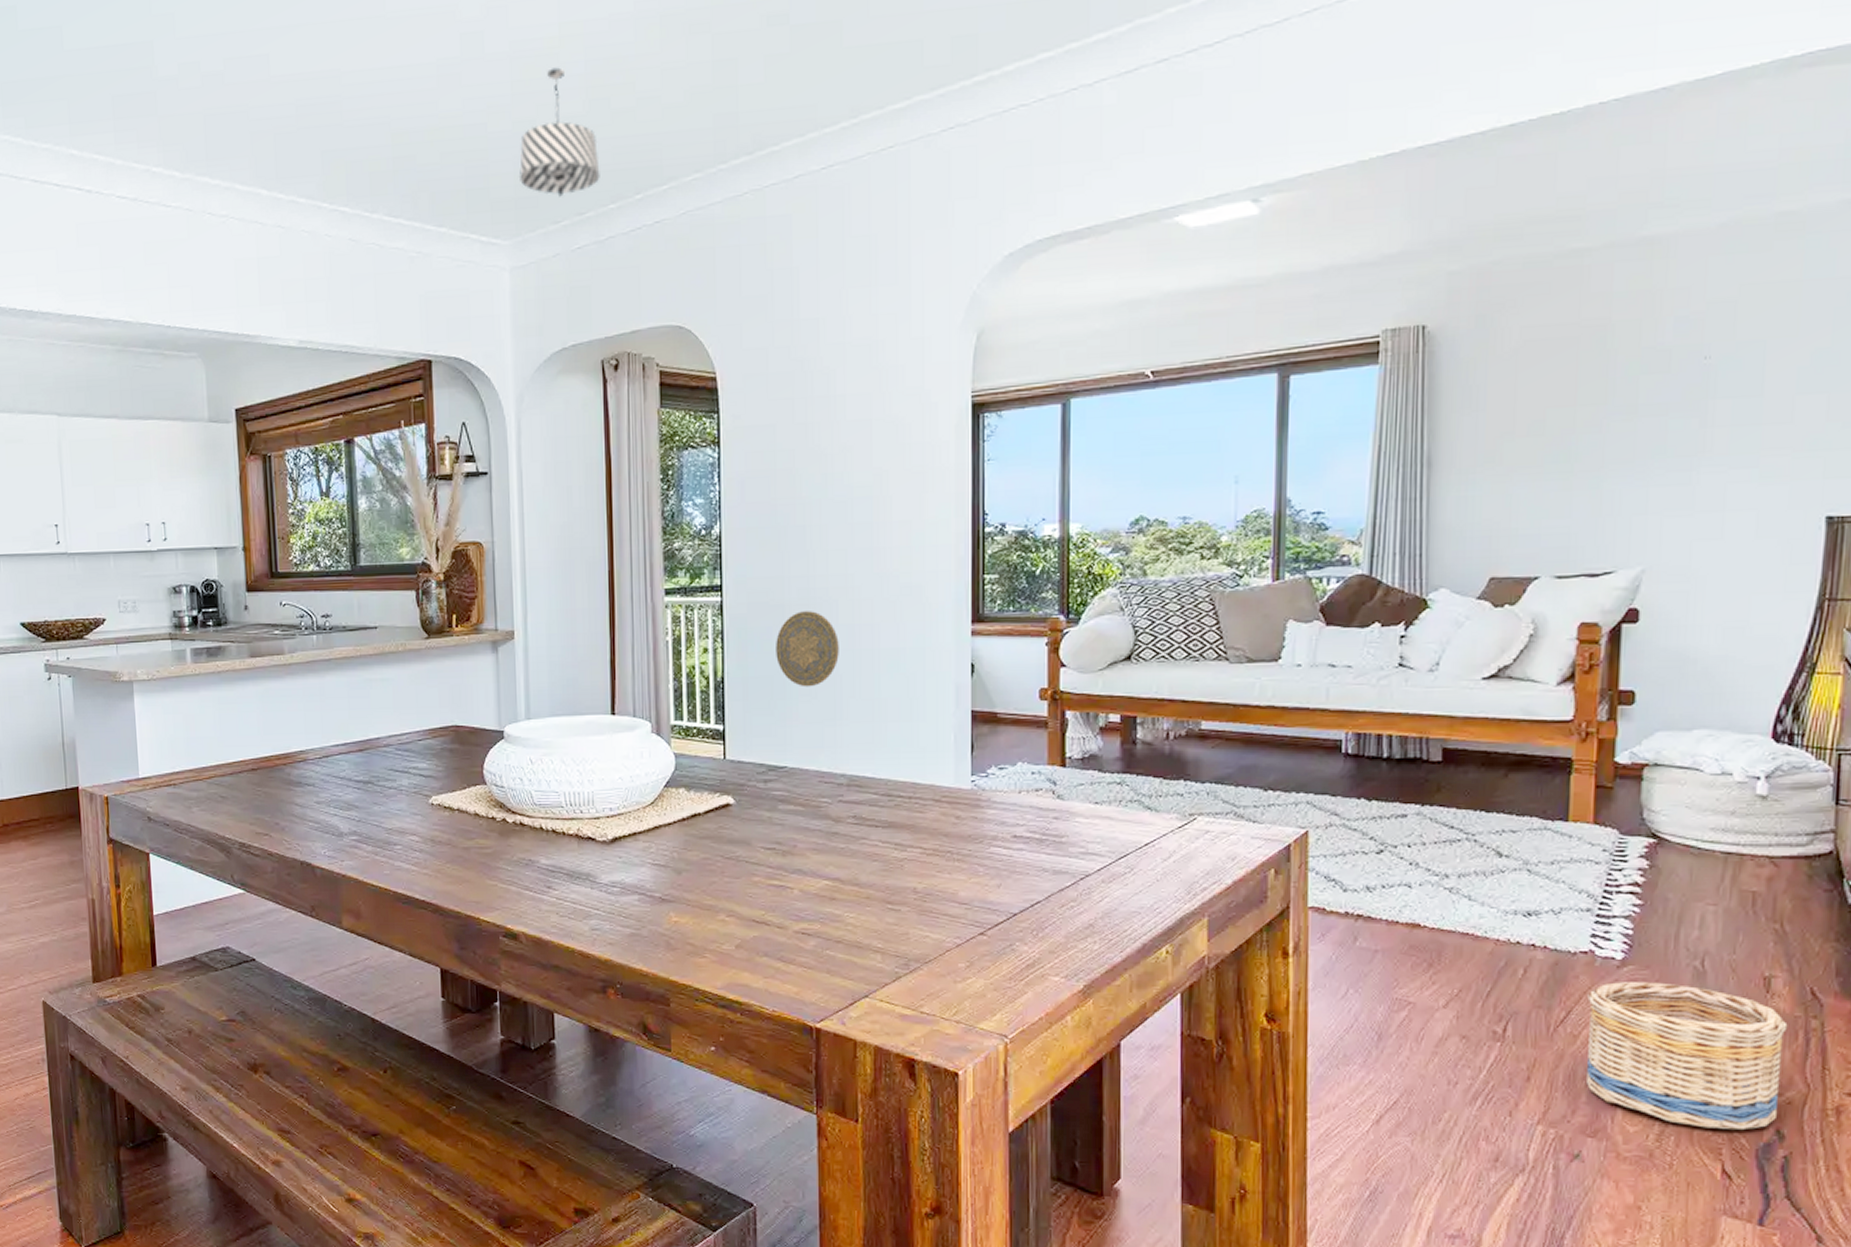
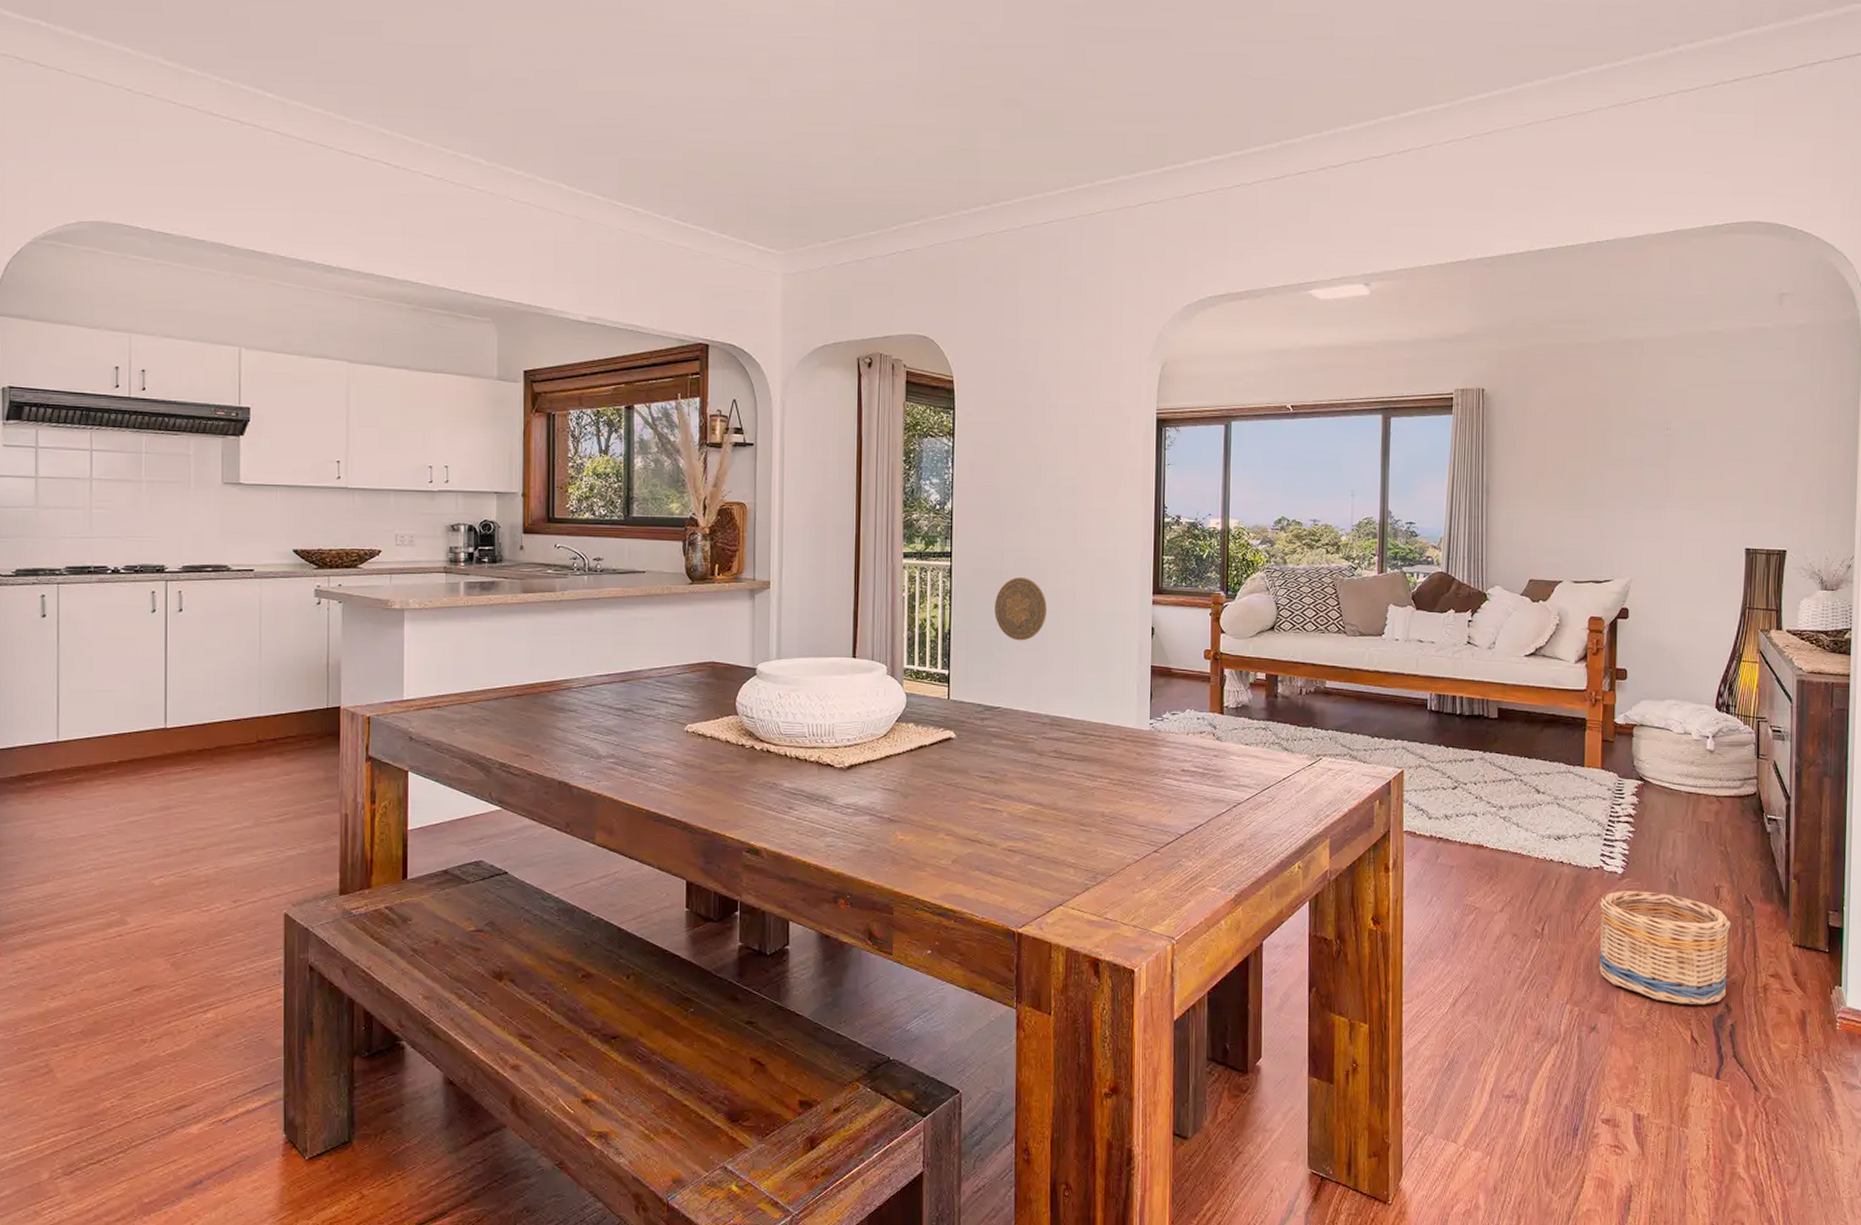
pendant light: present [519,67,600,197] -> none [794,116,863,221]

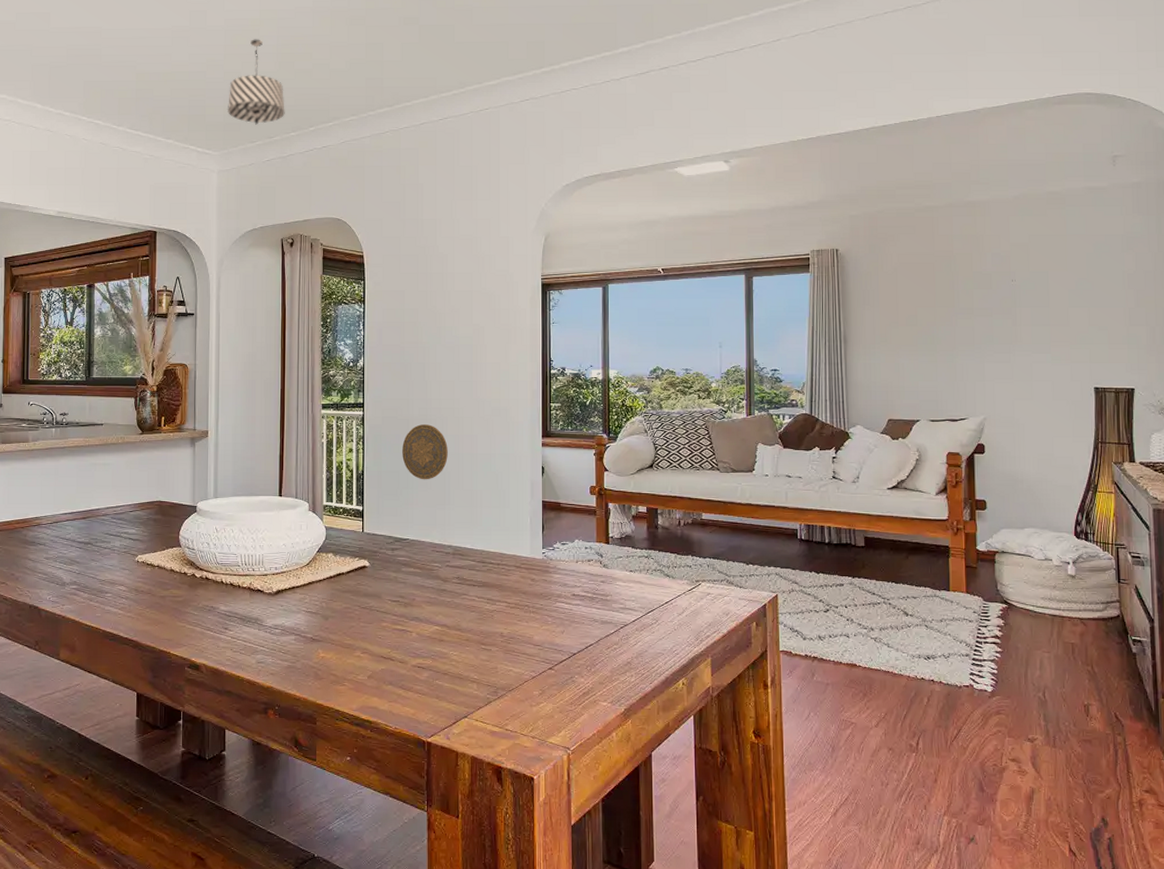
pendant light: none [794,116,863,221] -> present [228,39,285,125]
basket: present [1599,891,1731,1004] -> none [971,708,1103,818]

